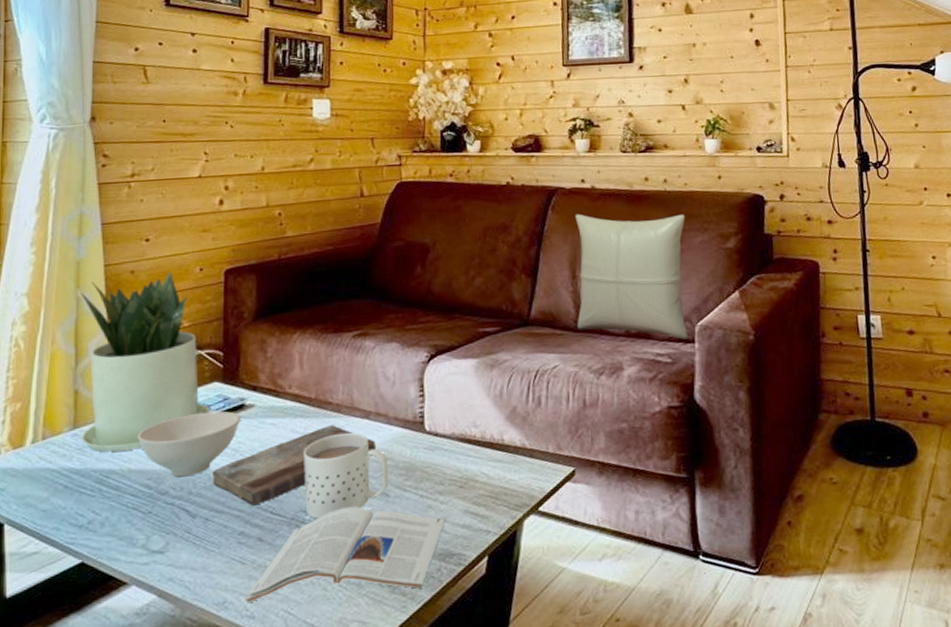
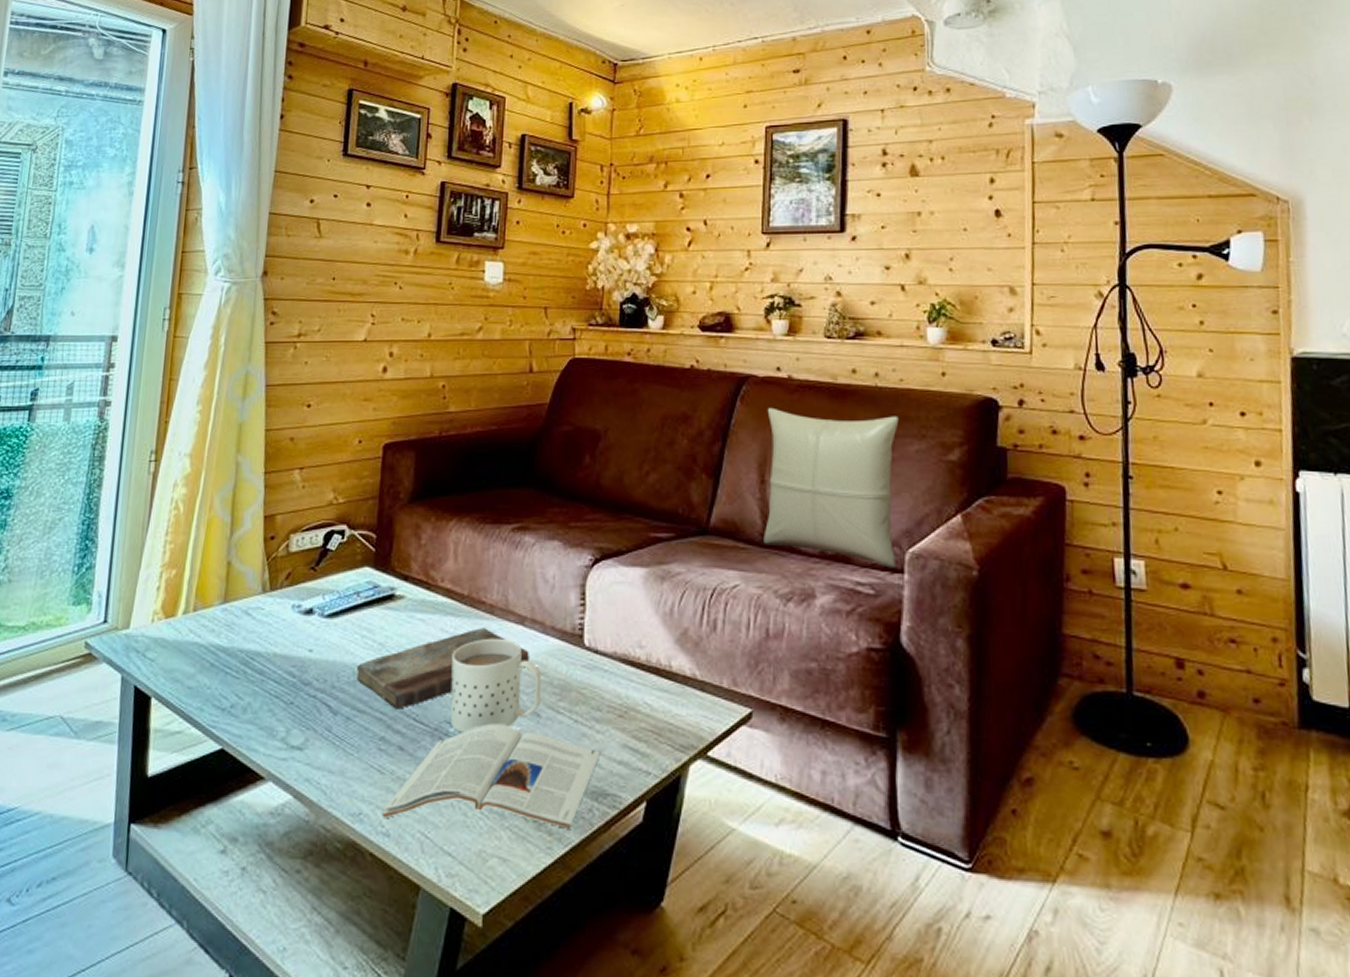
planter: present [81,272,211,452] -> none [230,442,360,632]
bowl: present [137,411,241,478] -> none [285,599,390,668]

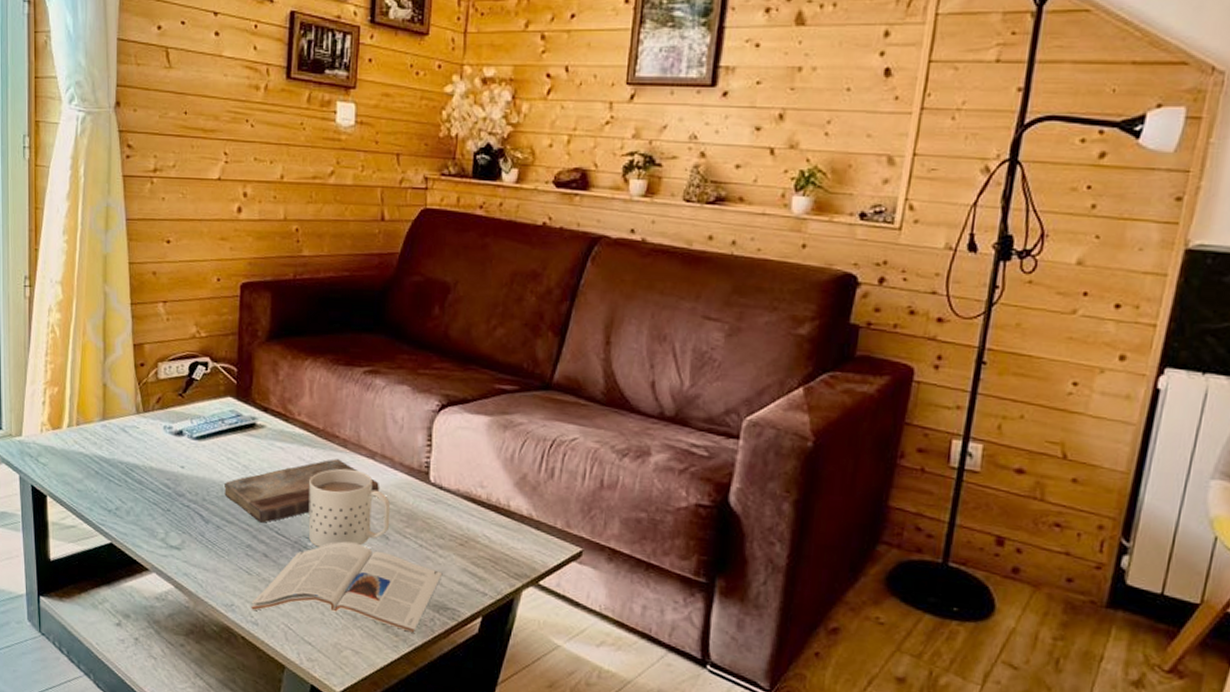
pillow: present [763,407,899,568] -> none [604,270,752,434]

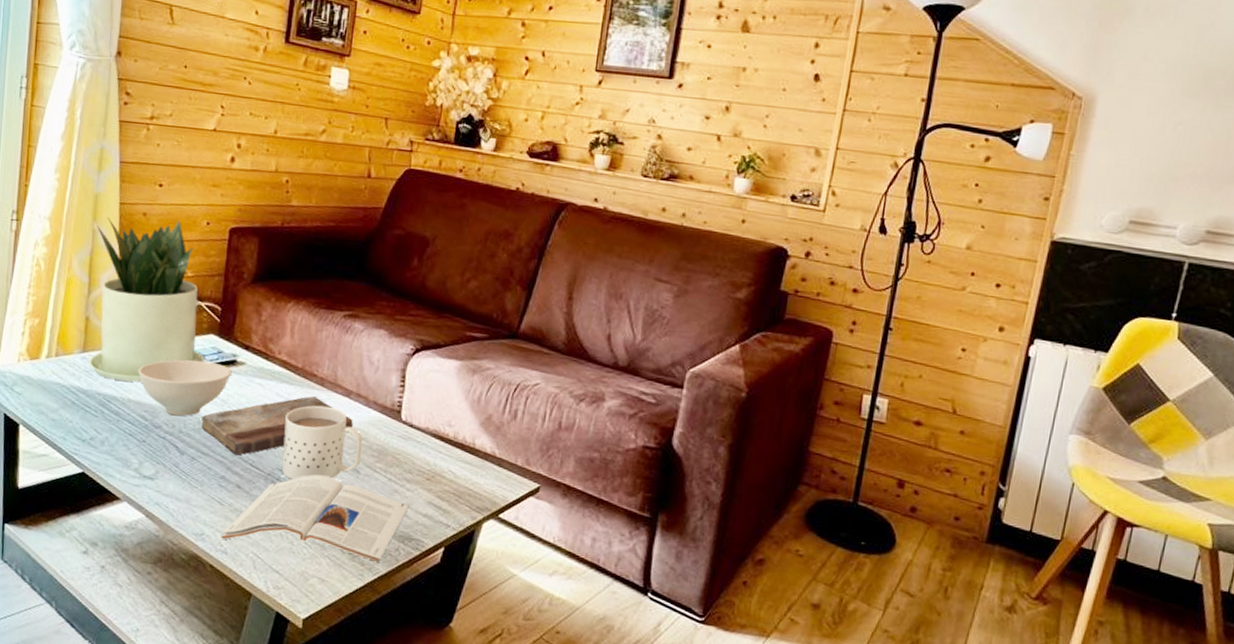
planter: none [108,278,224,450] -> present [89,217,205,383]
bowl: none [158,424,252,484] -> present [138,359,232,416]

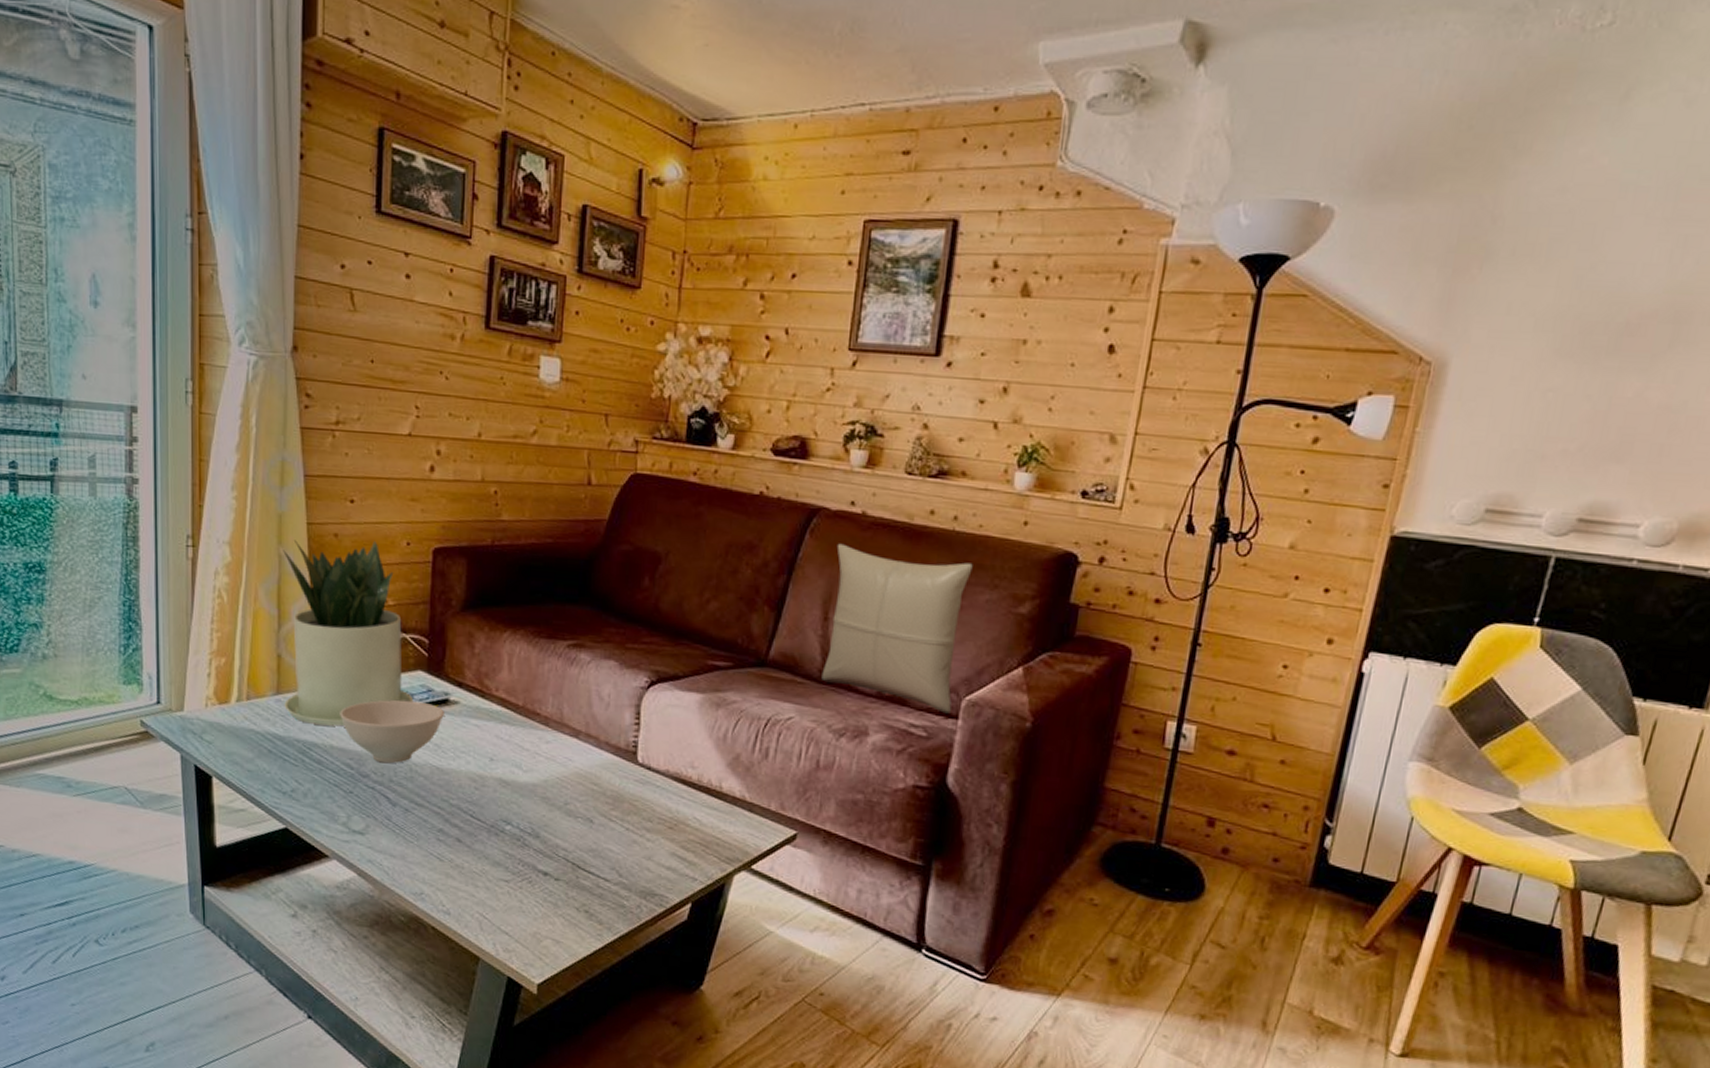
book: present [201,396,353,455] -> none [414,737,583,806]
magazine: present [221,474,409,562] -> none [442,825,650,920]
mug: present [281,405,363,480] -> none [505,747,596,831]
pillow: none [565,234,698,384] -> present [821,543,973,714]

